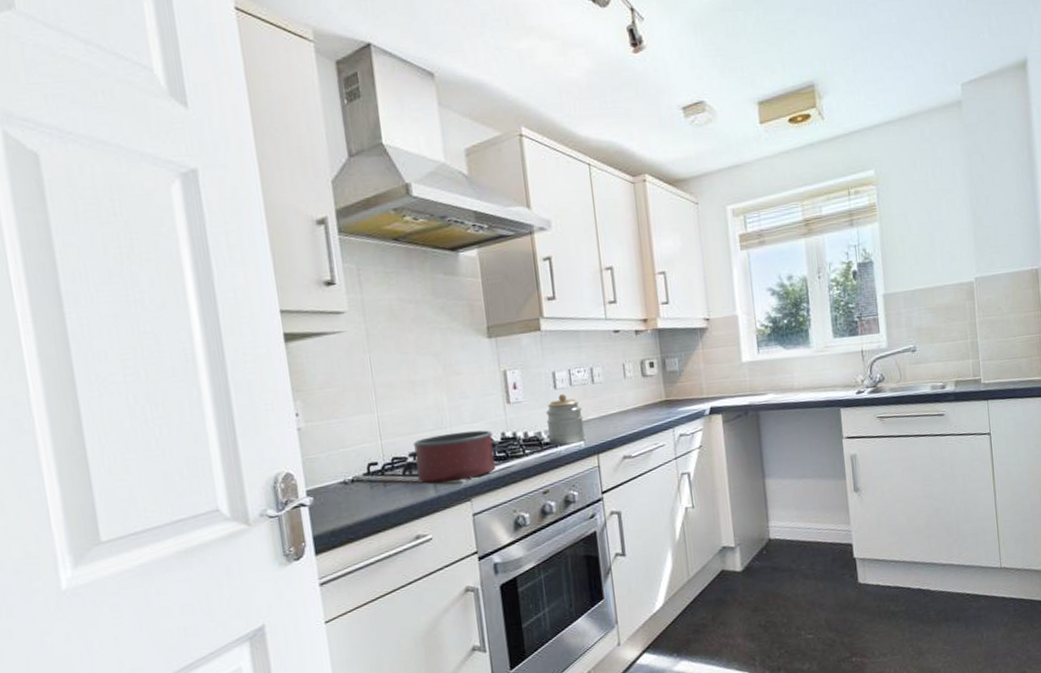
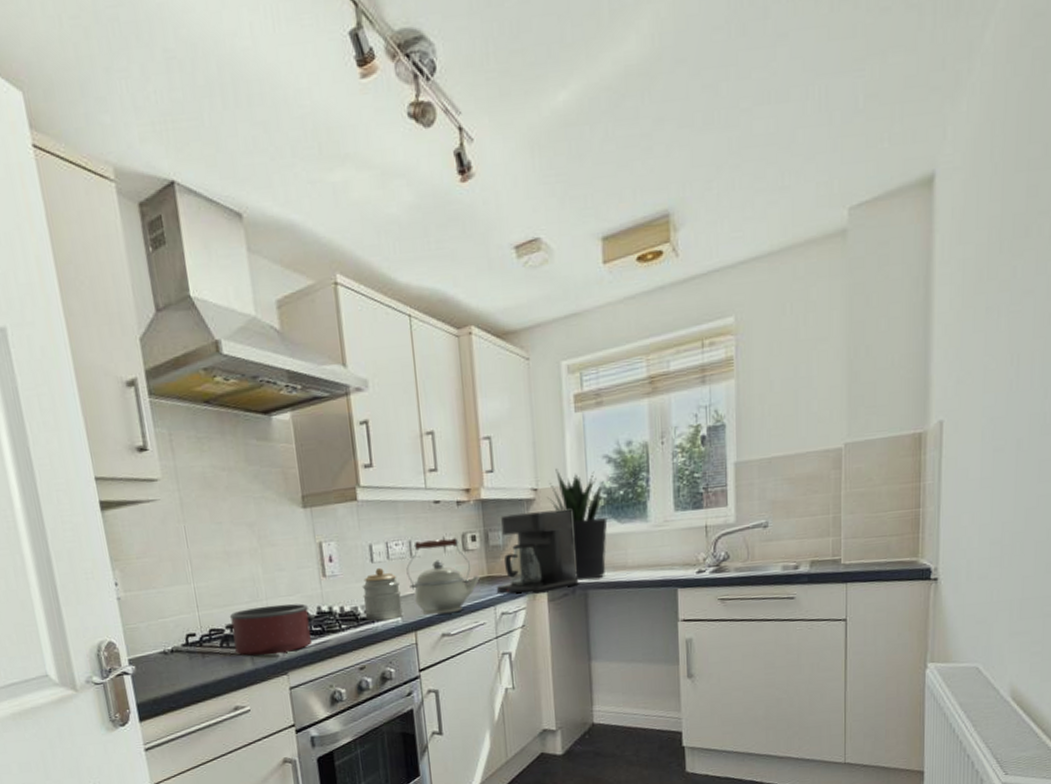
kettle: none [588,364,659,439] -> present [406,538,481,615]
coffee maker: none [674,337,751,417] -> present [496,509,579,595]
planter: none [718,300,775,403] -> present [547,469,608,581]

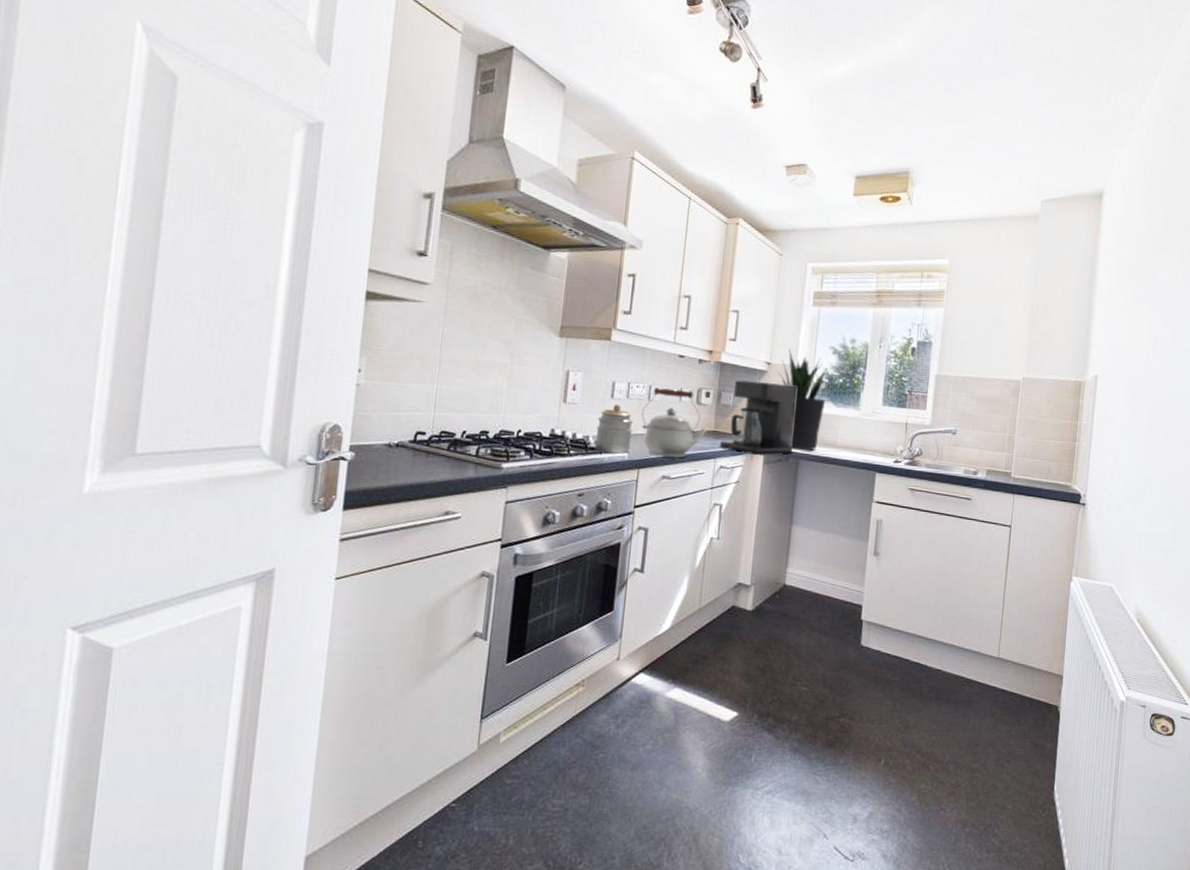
cooking pot: present [224,603,316,656] -> none [455,418,548,467]

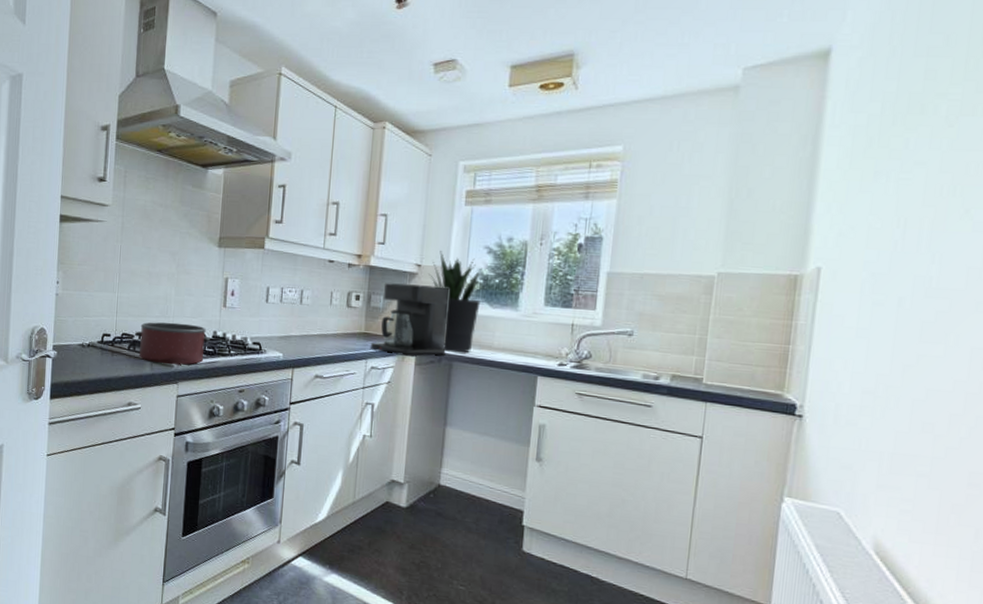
cooking pot: none [455,418,548,467] -> present [134,322,211,365]
jar: present [594,404,633,454] -> none [252,307,287,354]
kettle: present [641,386,708,459] -> none [294,291,358,359]

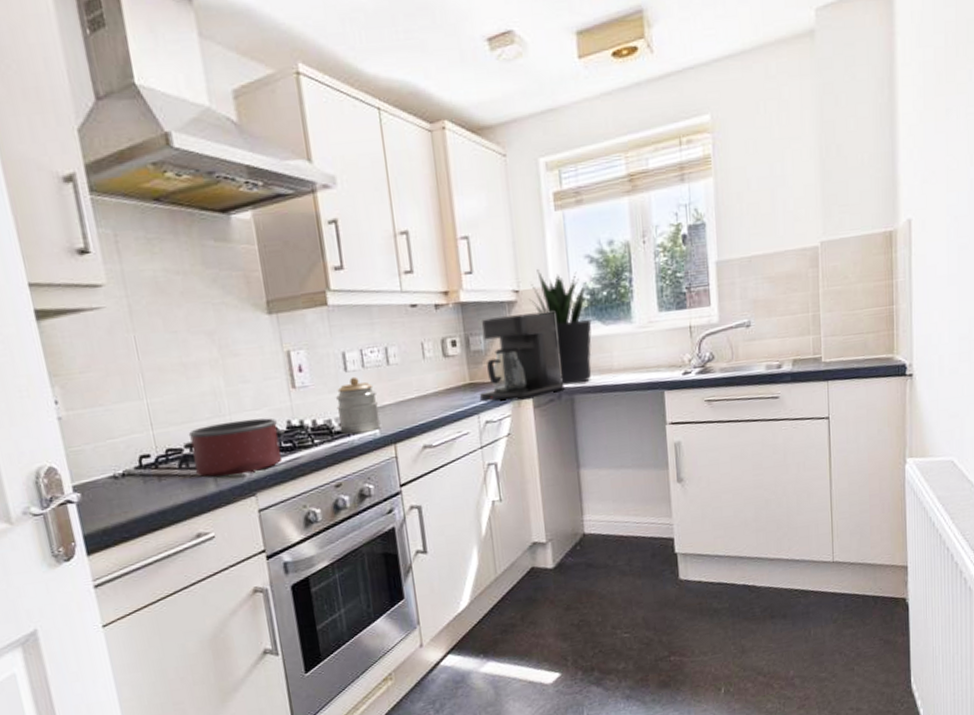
jar: none [252,307,287,354] -> present [335,376,381,435]

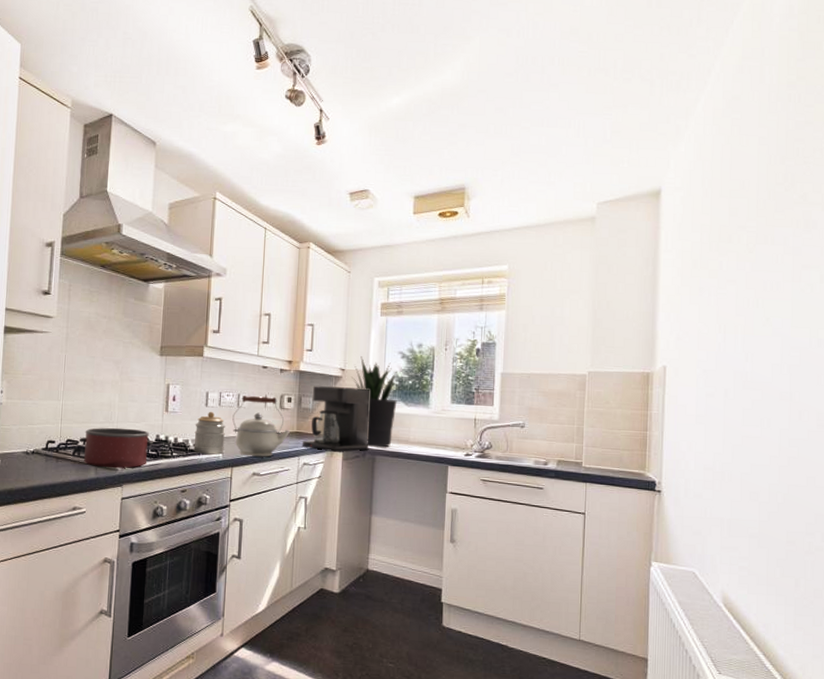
kettle: none [383,343,463,426] -> present [232,395,291,457]

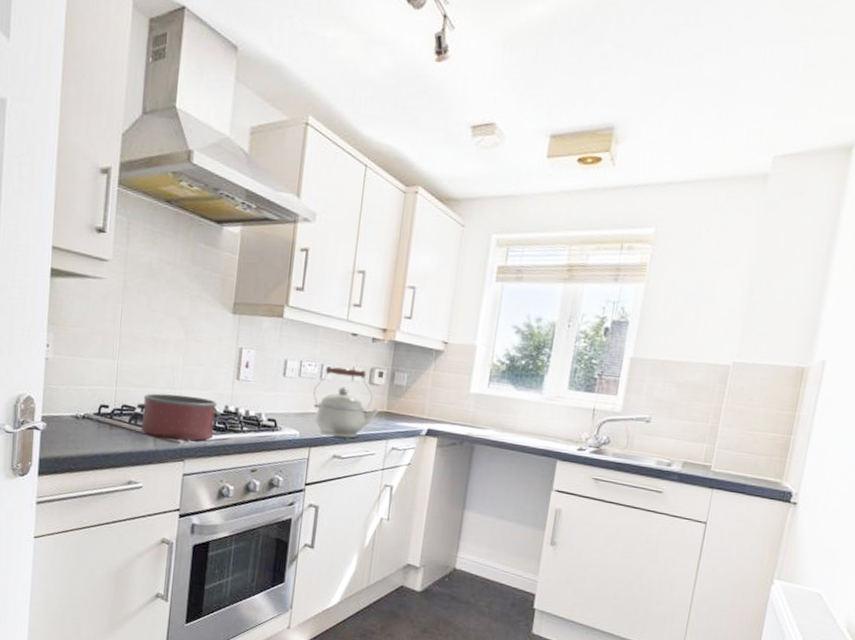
jar: present [193,411,225,455] -> none [267,382,305,432]
coffee maker: present [302,386,370,453] -> none [391,360,476,438]
planter: present [352,356,397,448] -> none [455,328,509,436]

